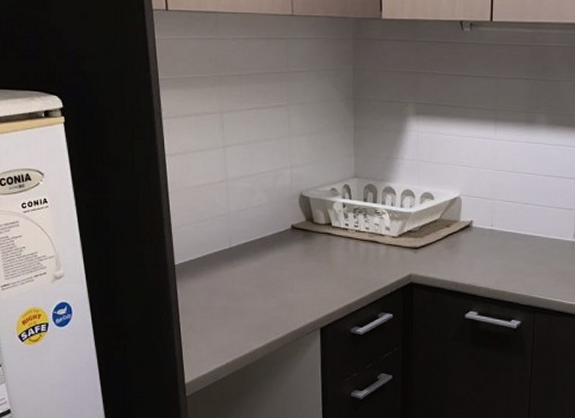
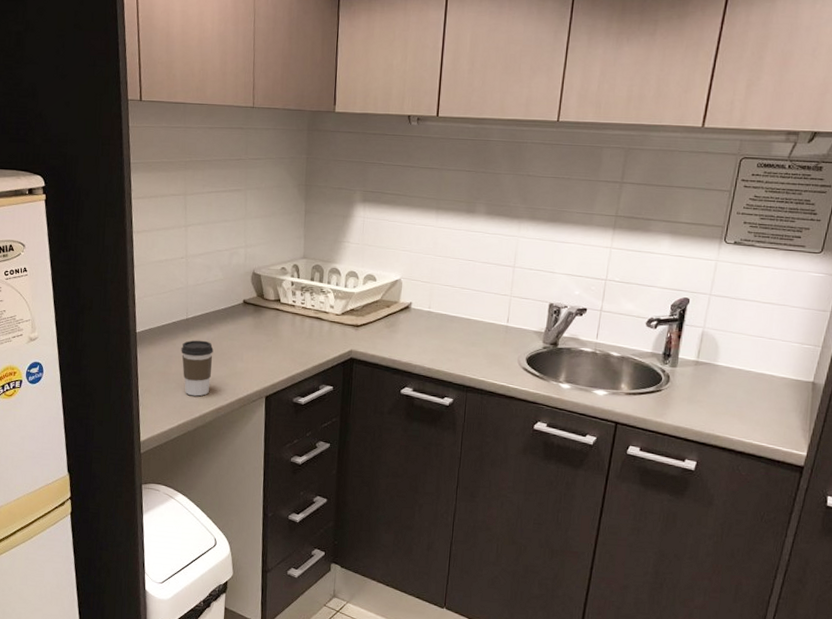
coffee cup: none [225,270,261,332] -> present [181,340,214,396]

